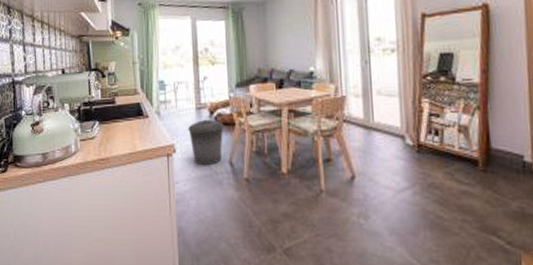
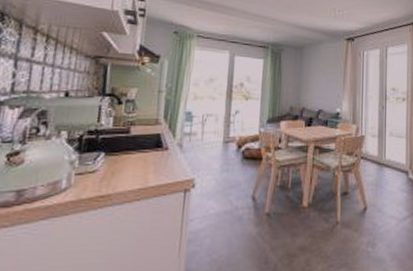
trash can: present [188,119,224,166] -> none [212,153,251,202]

